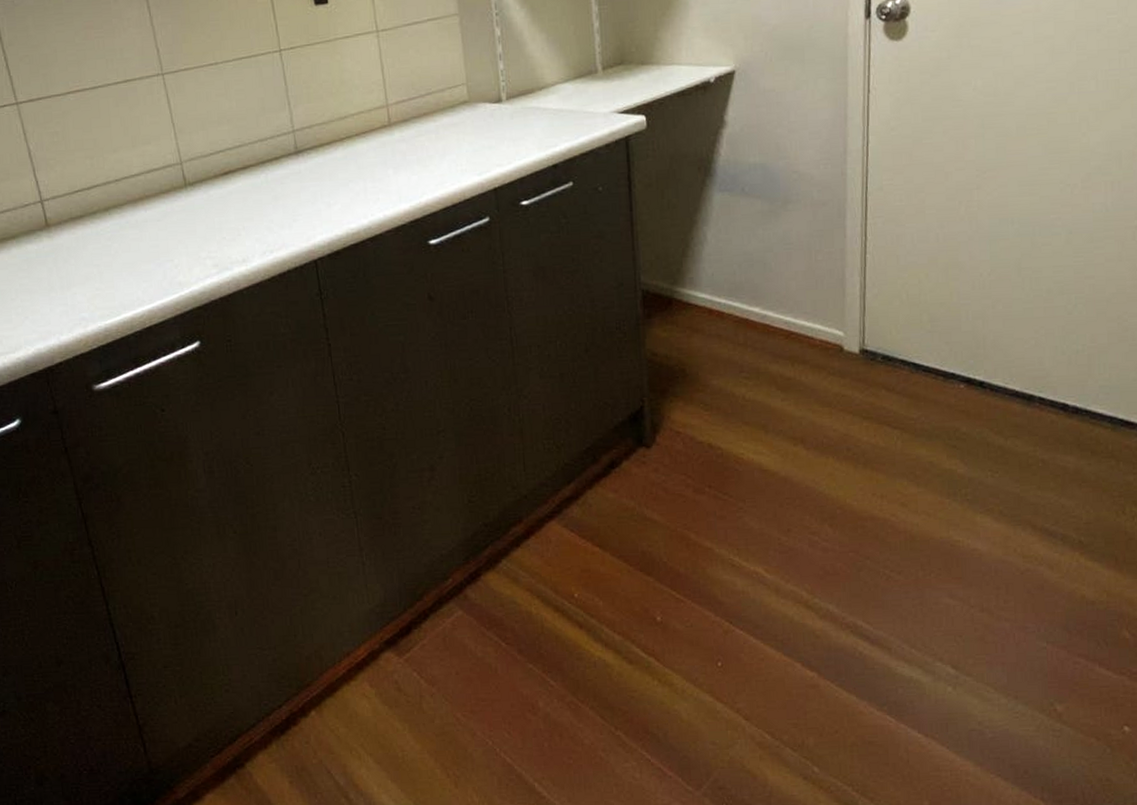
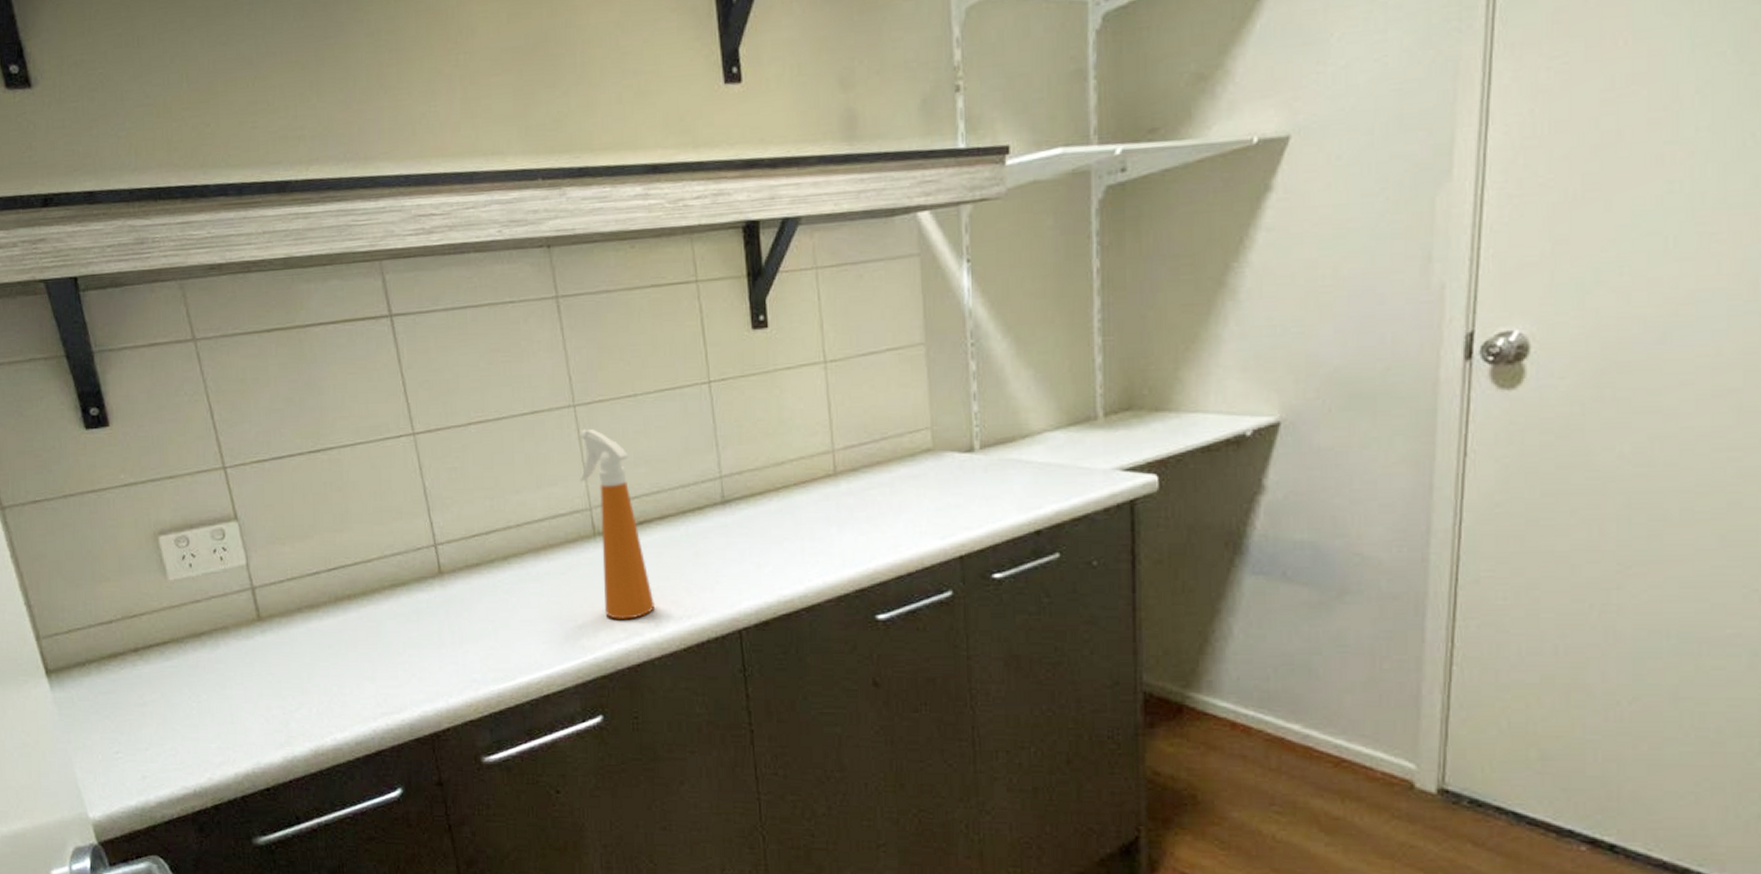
spray bottle: none [168,93,241,257] -> present [579,428,655,619]

